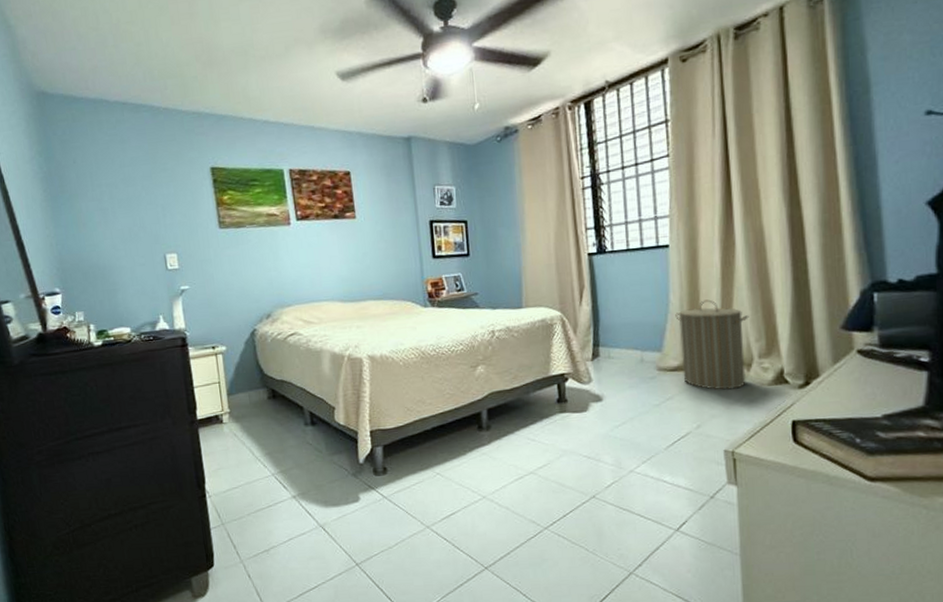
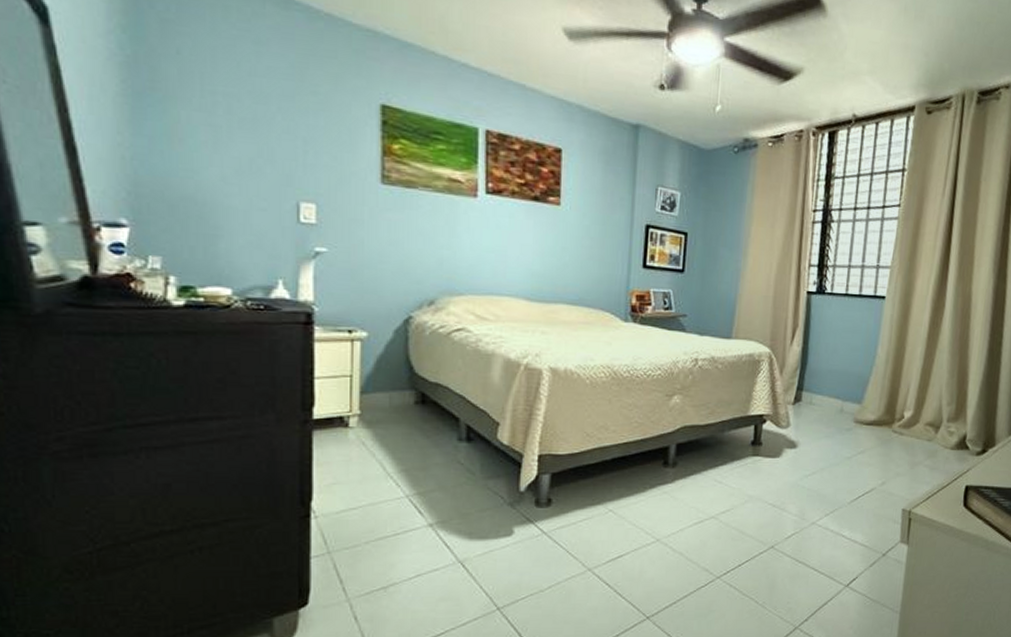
laundry hamper: present [675,299,749,390] -> none [877,357,946,450]

